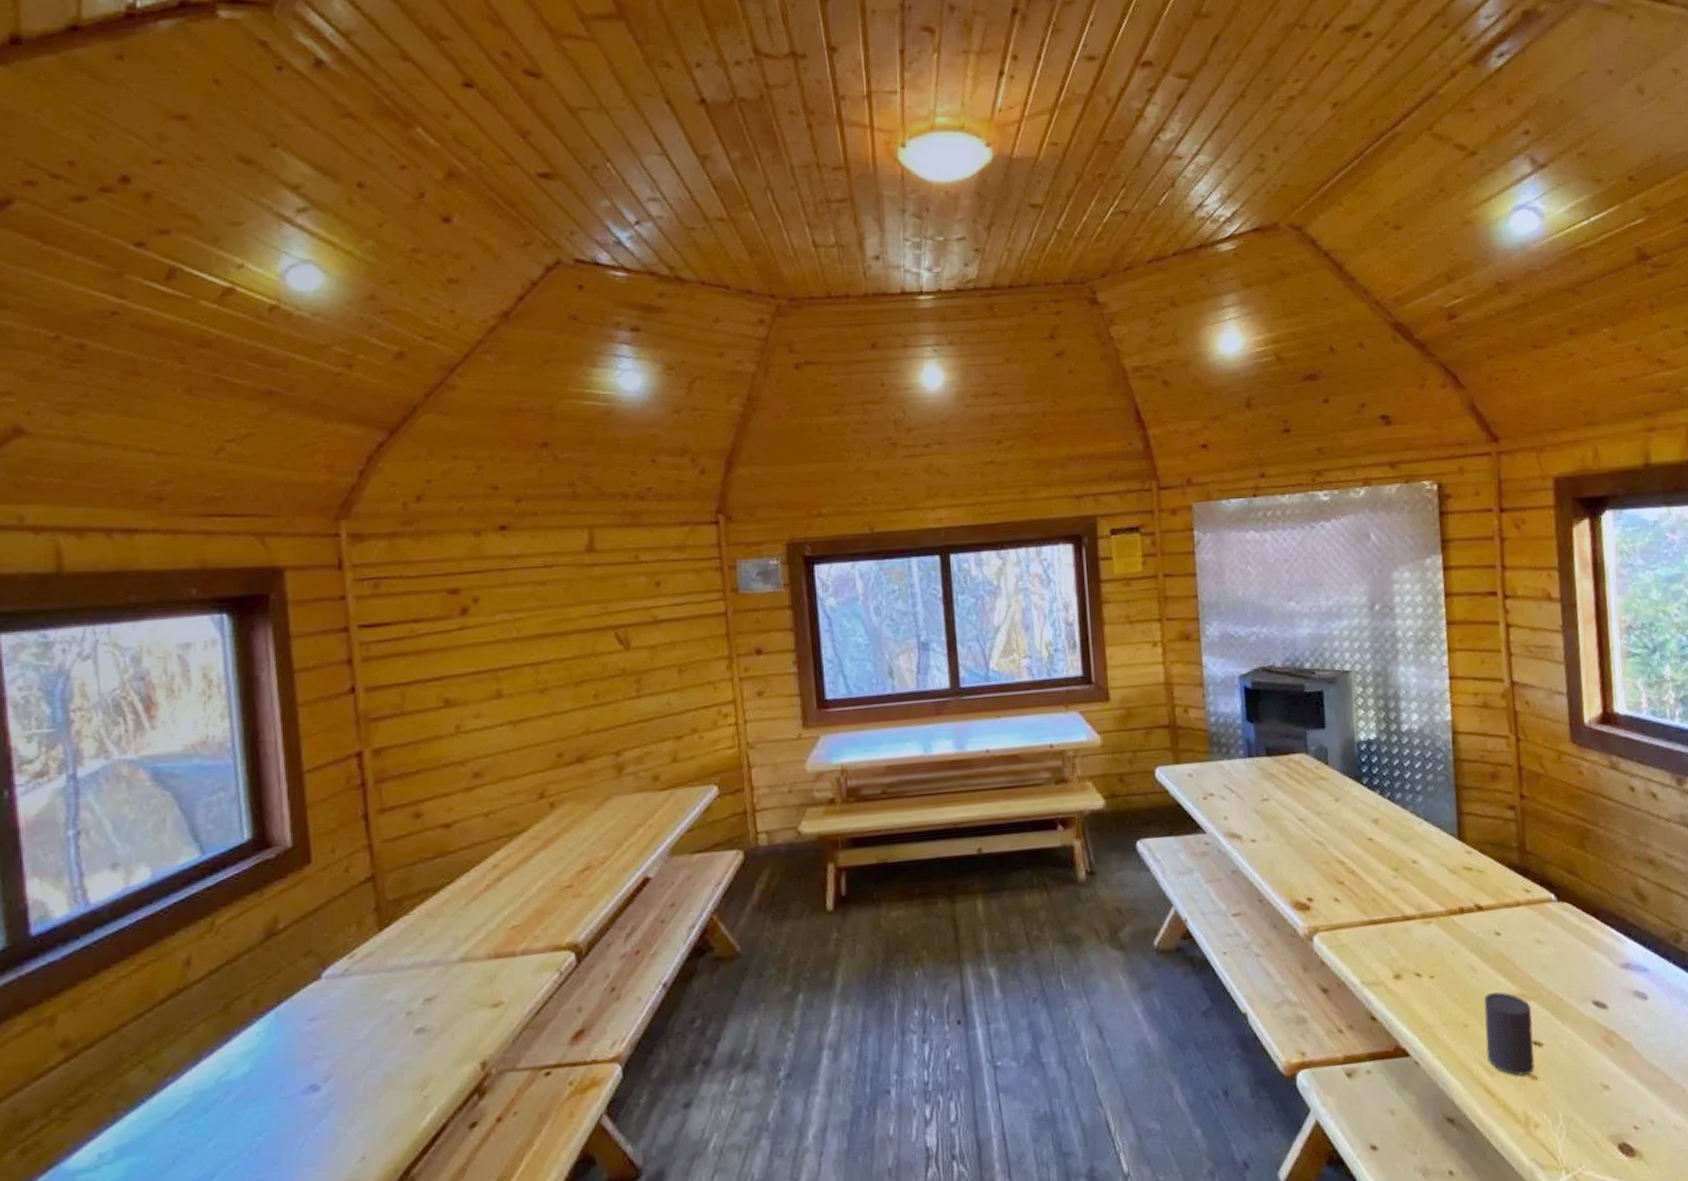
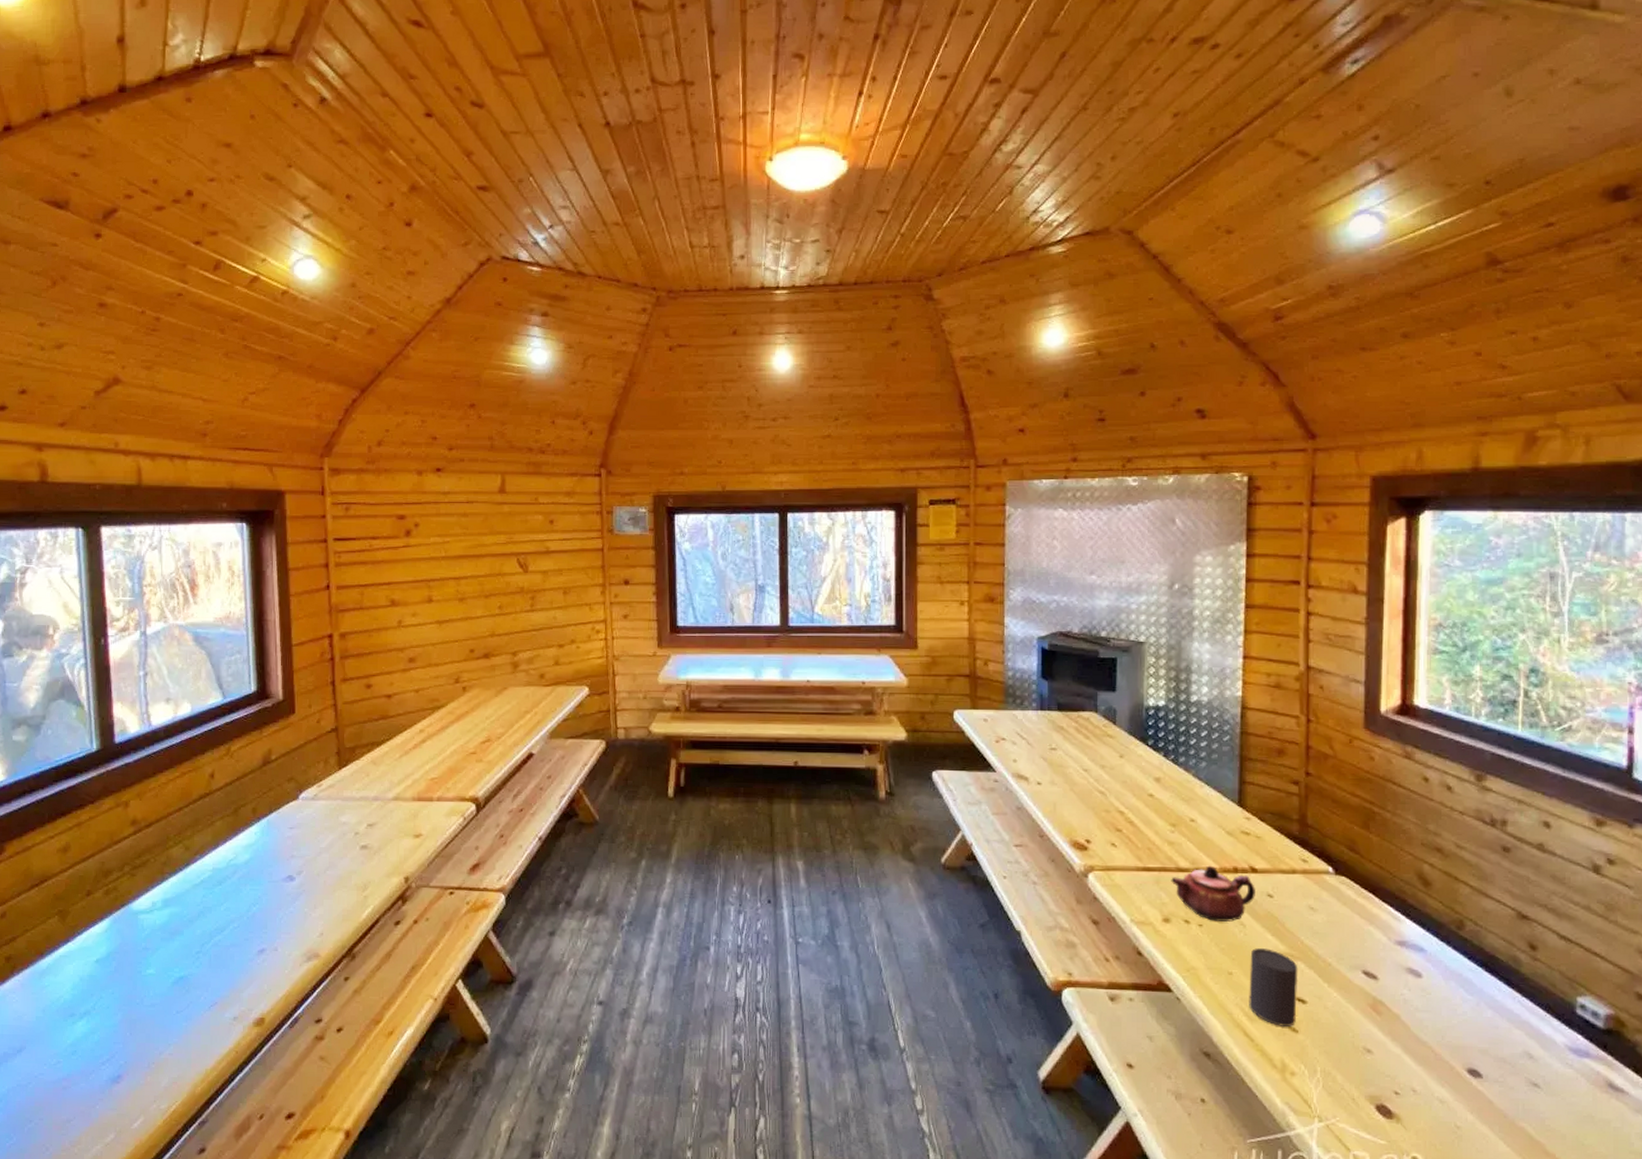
teapot: none [1398,909,1483,971] -> present [1171,865,1255,922]

